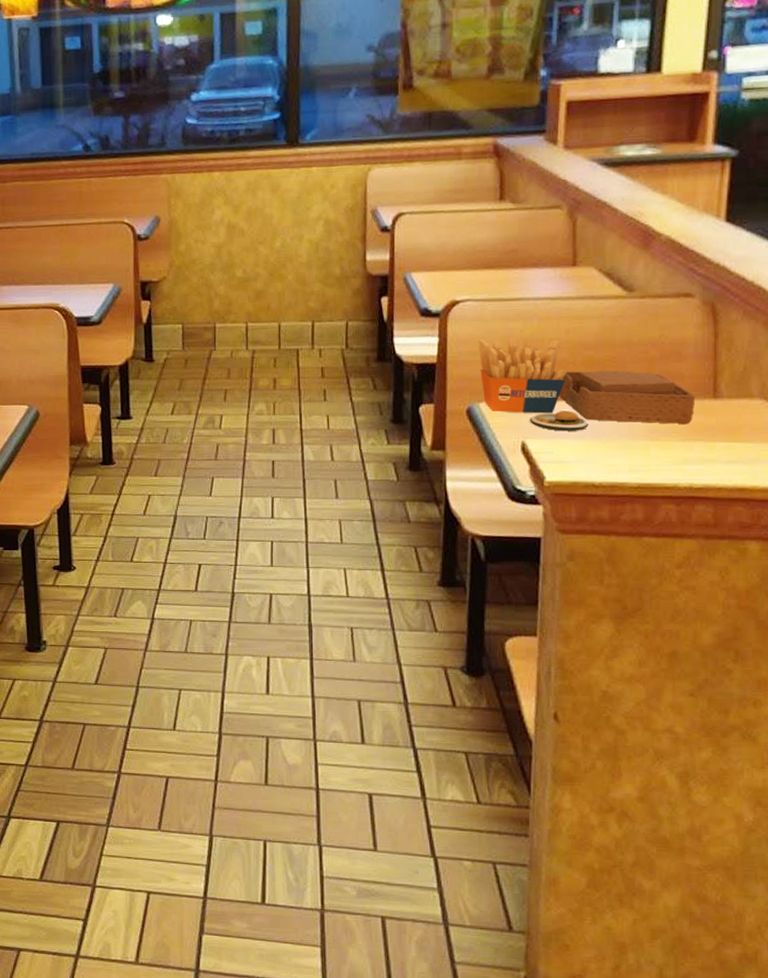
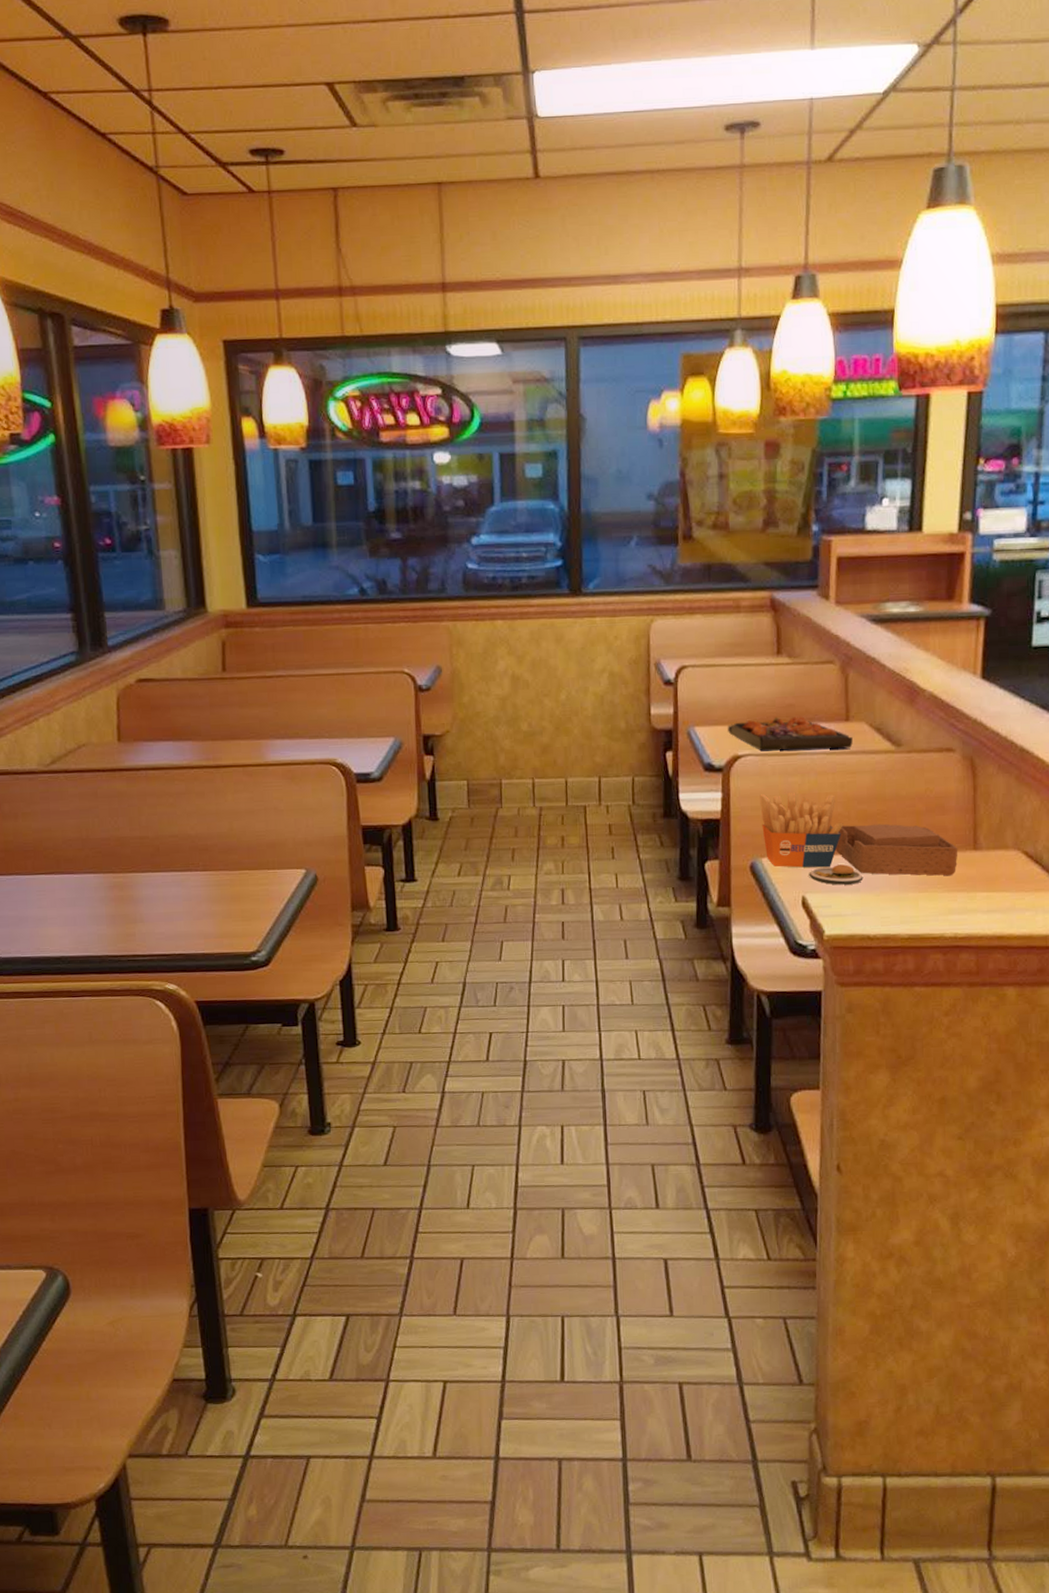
food tray: none [446,262,580,296] -> present [728,716,853,750]

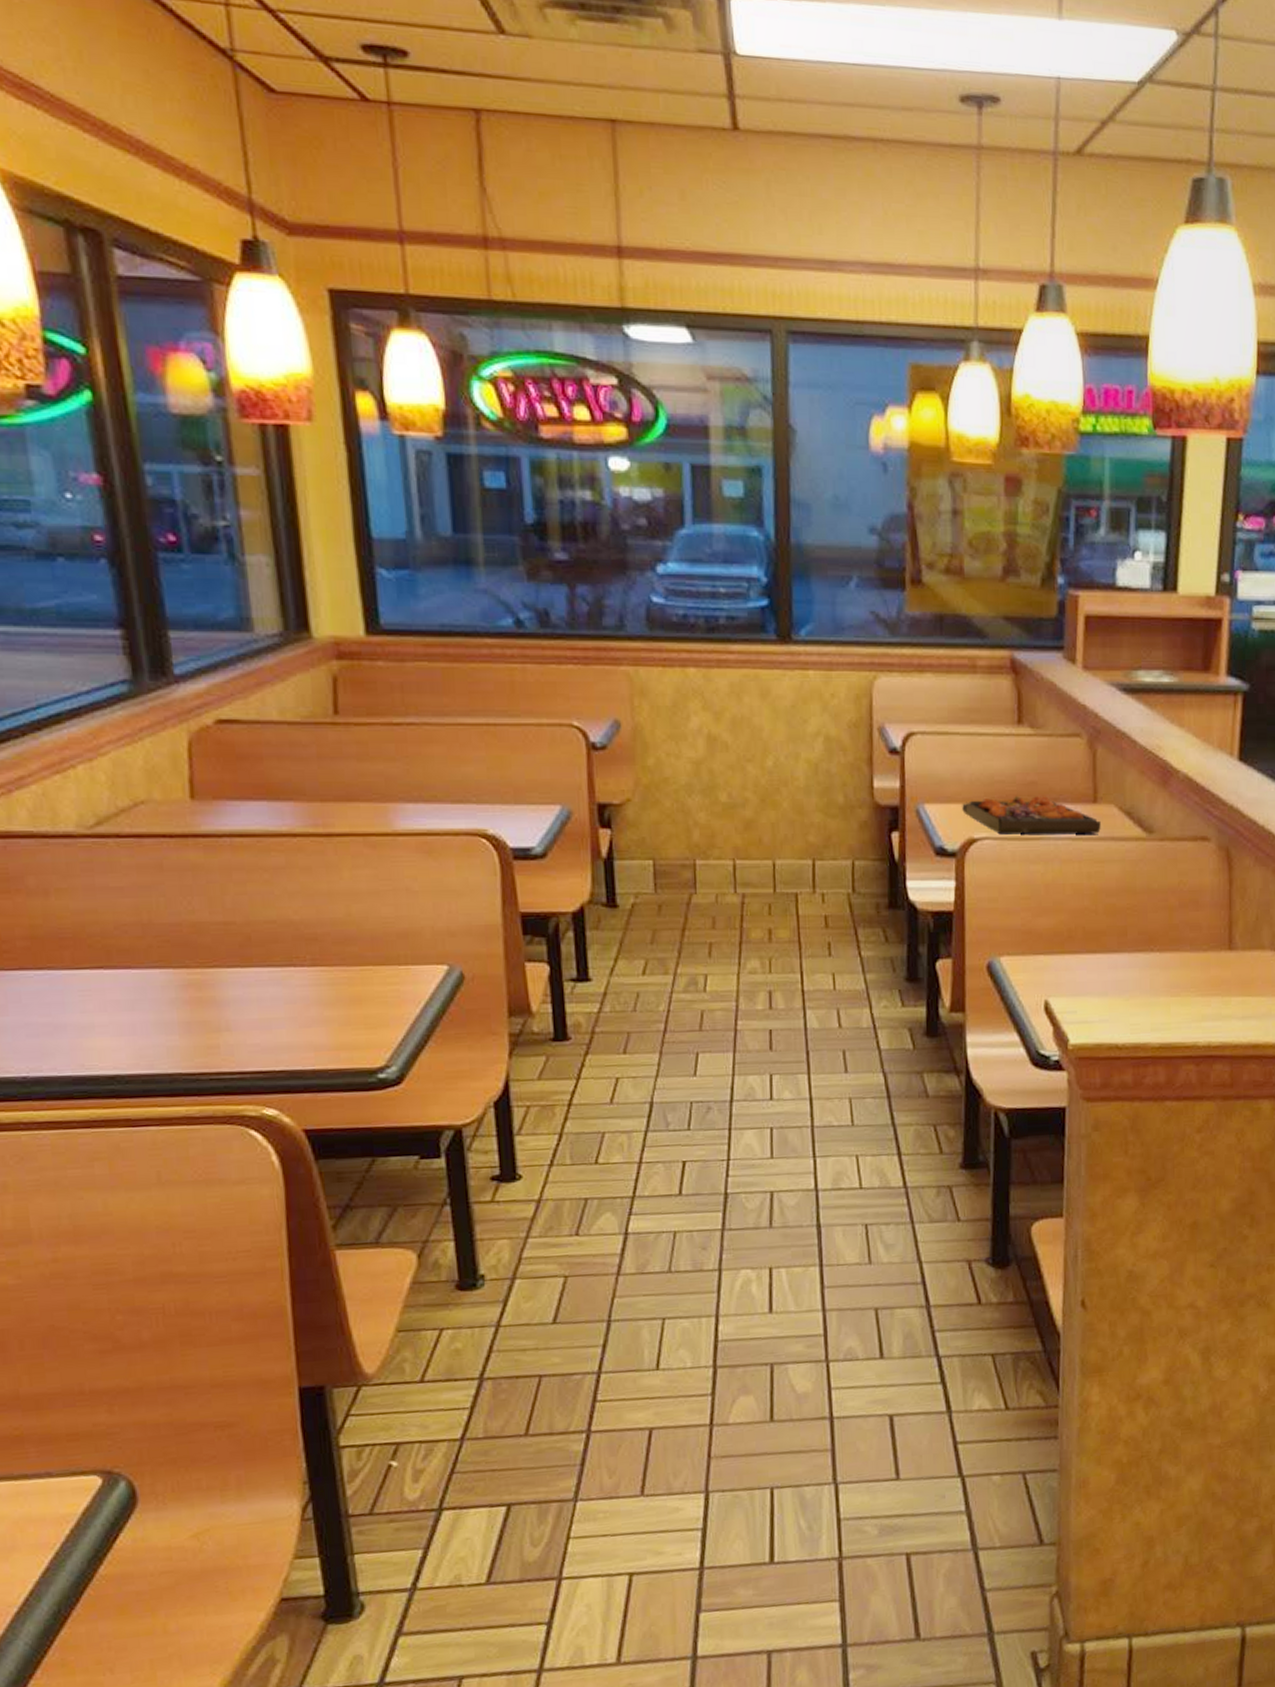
french fries: present [760,793,843,868] -> none [998,883,1090,969]
hamburger: present [809,864,863,885] -> none [1052,965,1112,988]
napkin holder: present [836,823,958,876] -> none [1082,919,1213,979]

